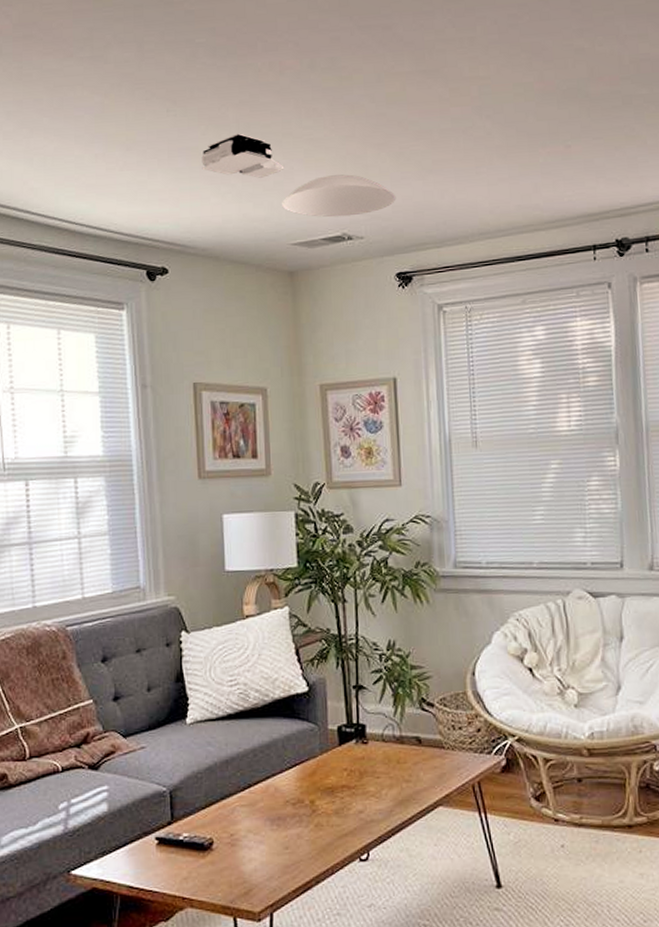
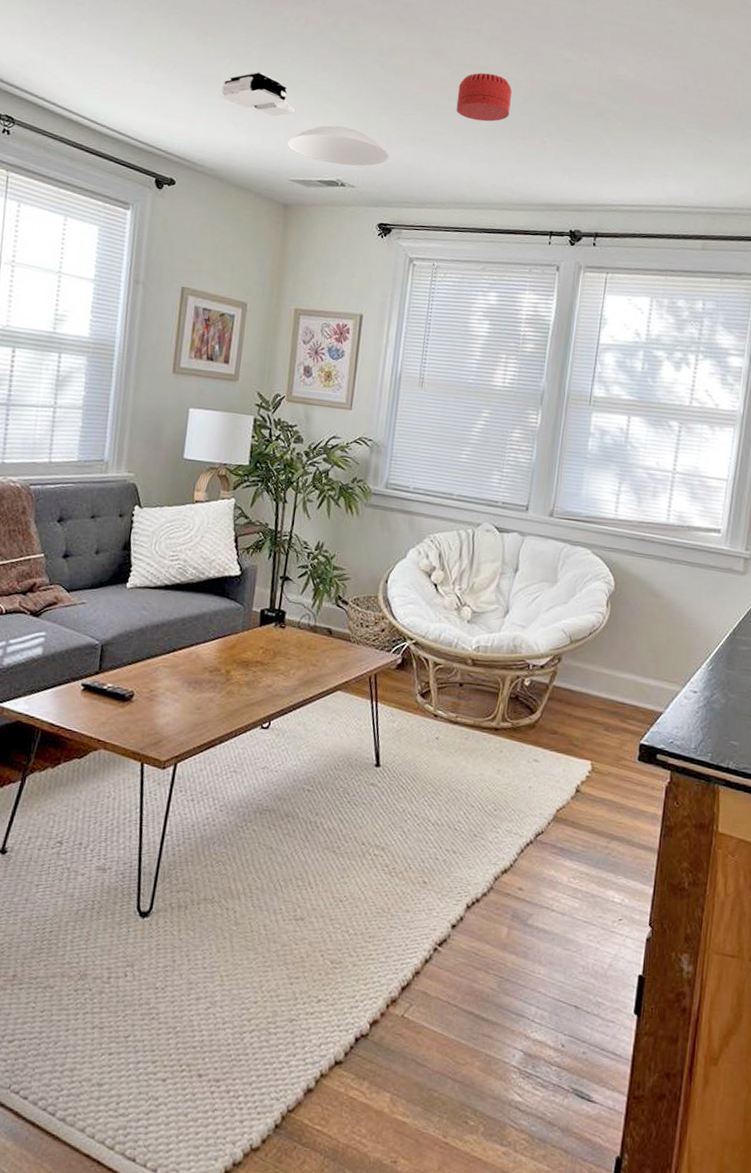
smoke detector: none [460,82,524,138] -> present [456,73,512,122]

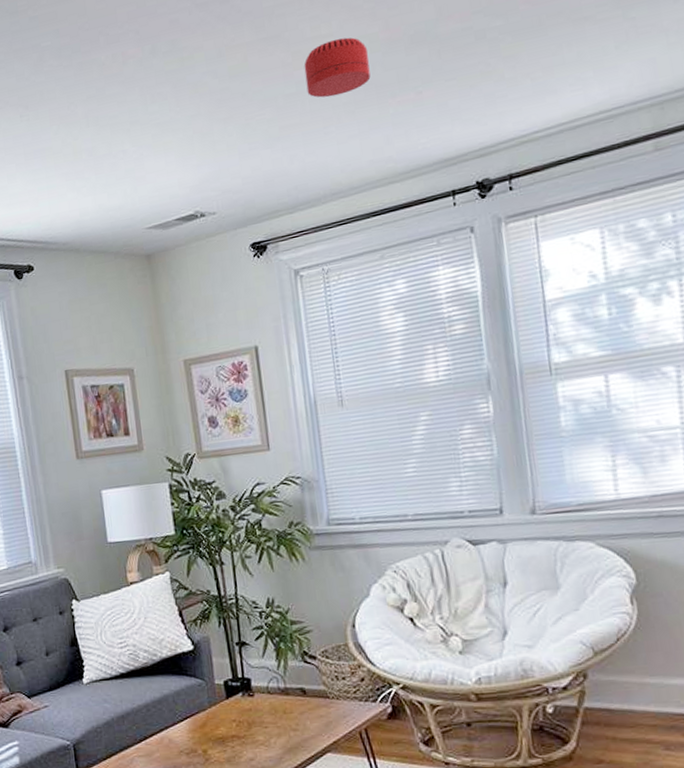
ceiling light: present [221,71,389,166] -> none [56,127,246,199]

